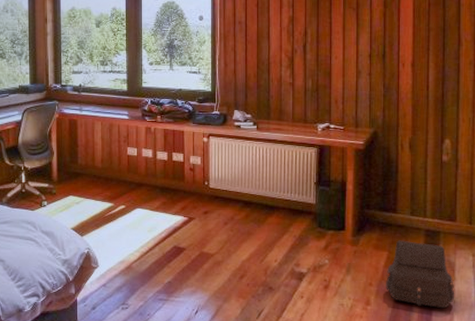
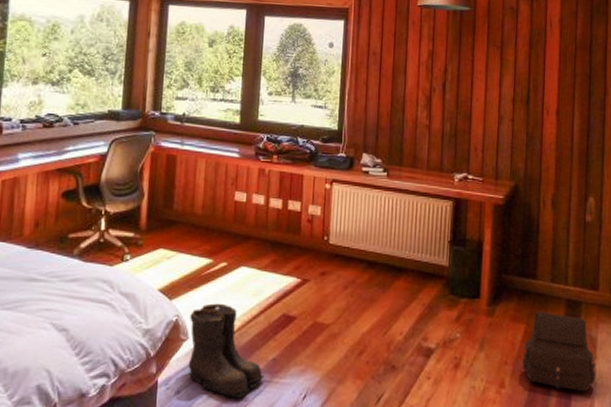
boots: none [98,238,162,313] -> present [188,303,265,399]

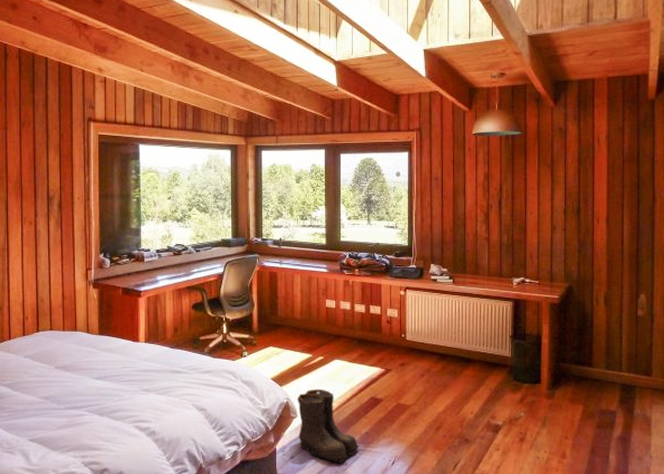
satchel: present [522,311,596,392] -> none [582,394,651,463]

